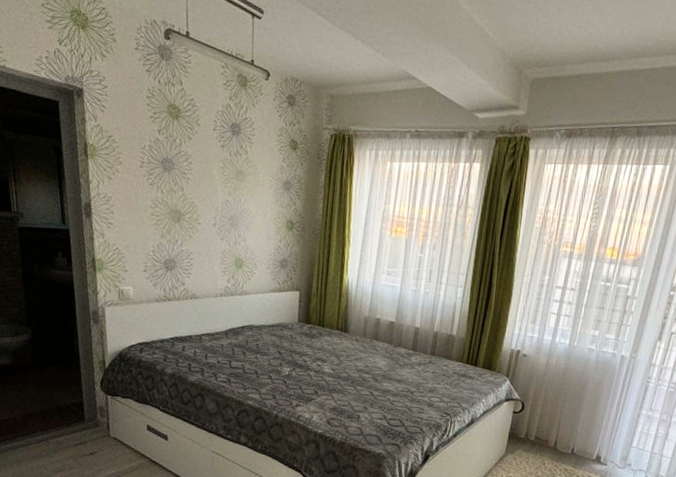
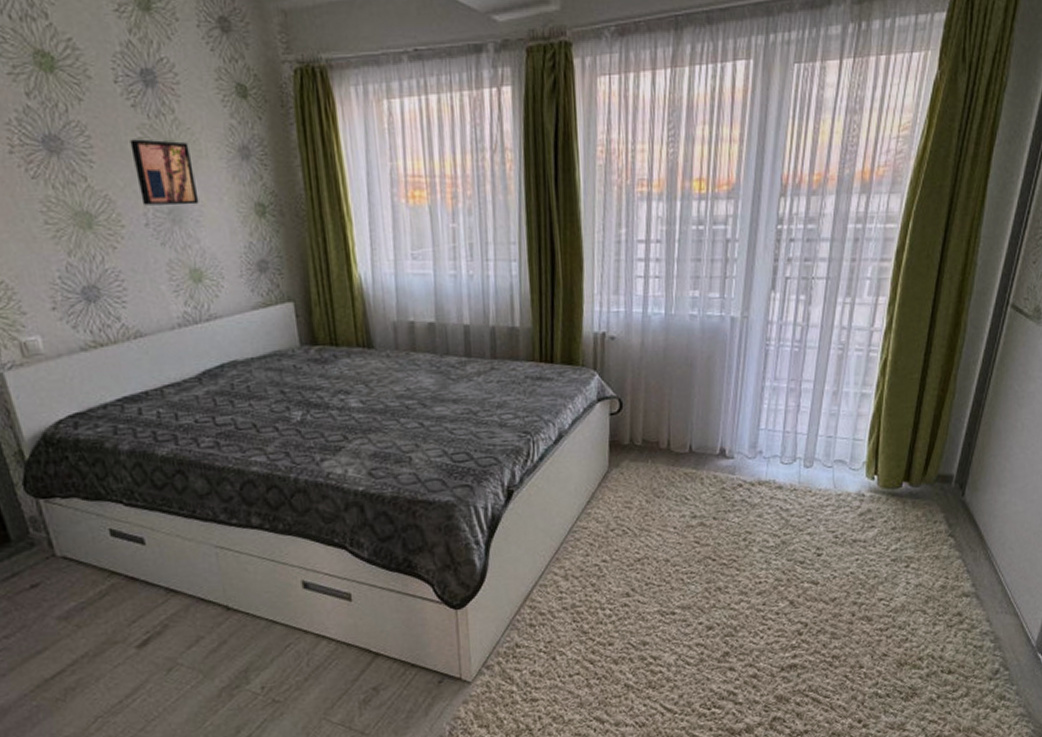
wall art: none [214,168,252,216] -> present [129,139,199,206]

